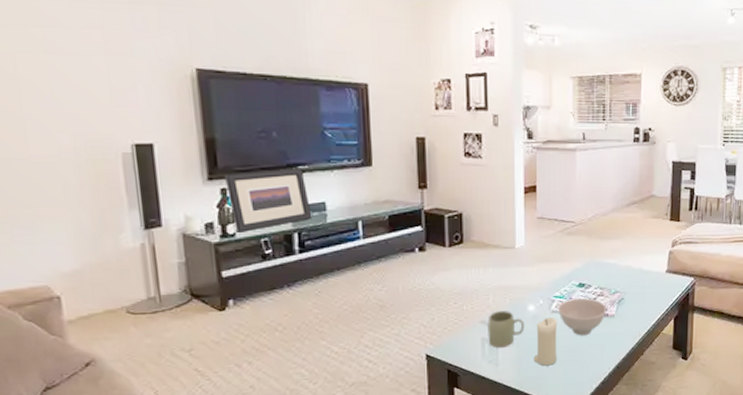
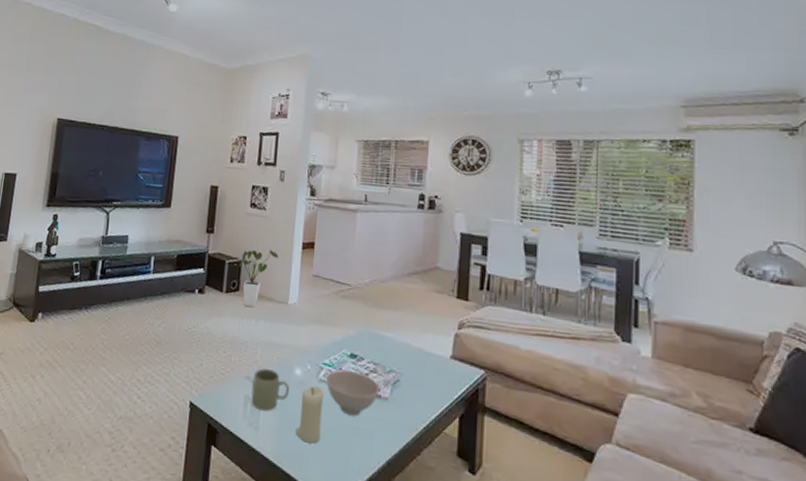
picture frame: present [225,168,312,232] -> none [57,202,116,254]
house plant: none [460,198,501,256] -> present [239,250,279,307]

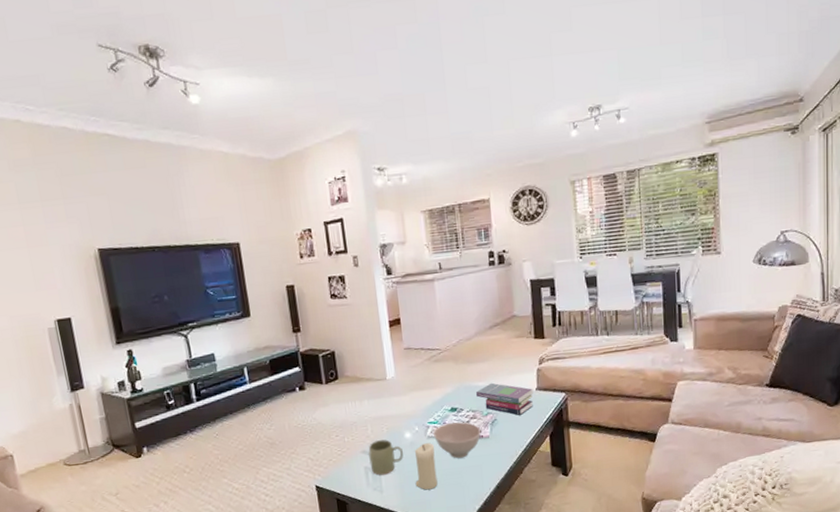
house plant: present [239,250,279,307] -> none [333,334,369,391]
books: none [381,336,447,383] -> present [476,382,533,415]

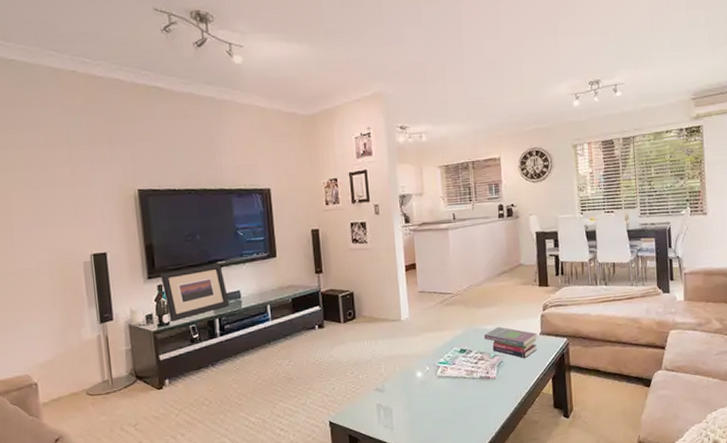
picture frame: none [129,325,205,388] -> present [161,263,230,321]
mug: present [368,439,403,476] -> none [381,378,414,413]
candle: present [414,443,438,490] -> none [424,382,446,429]
bowl: present [433,421,481,459] -> none [443,362,488,399]

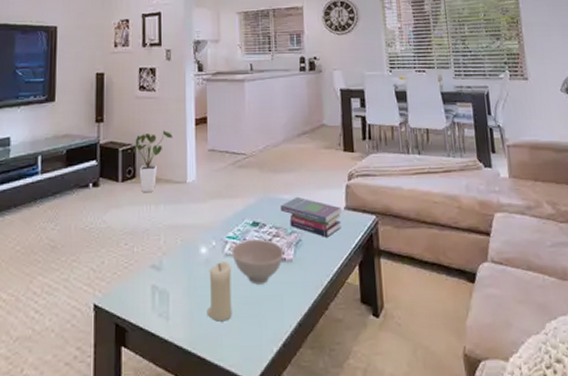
house plant: none [352,277,386,330] -> present [133,130,173,192]
candle: none [424,382,446,429] -> present [207,262,232,322]
bowl: none [443,362,488,399] -> present [232,238,284,285]

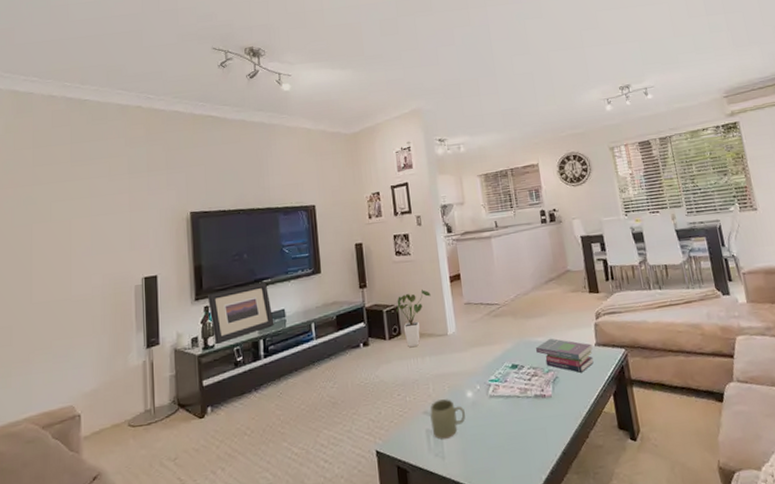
mug: none [158,253,196,298] -> present [430,399,465,439]
candle: present [207,262,232,322] -> none [476,403,501,457]
bowl: present [232,238,284,285] -> none [495,379,544,421]

